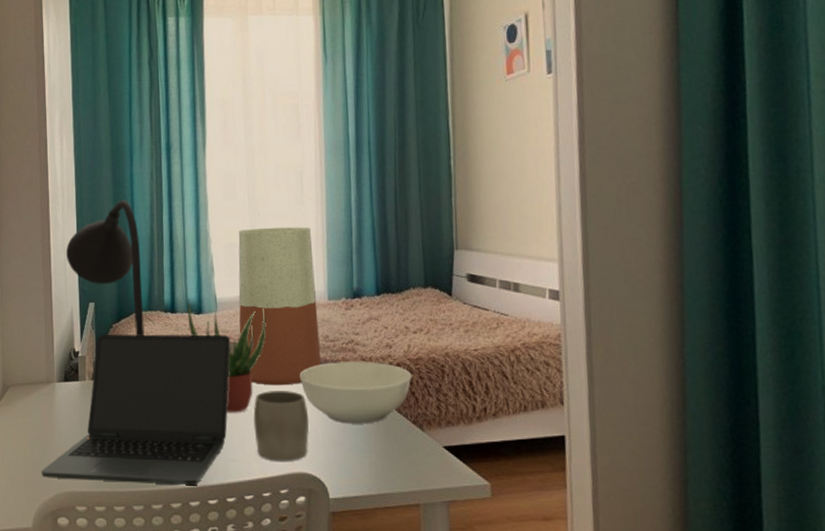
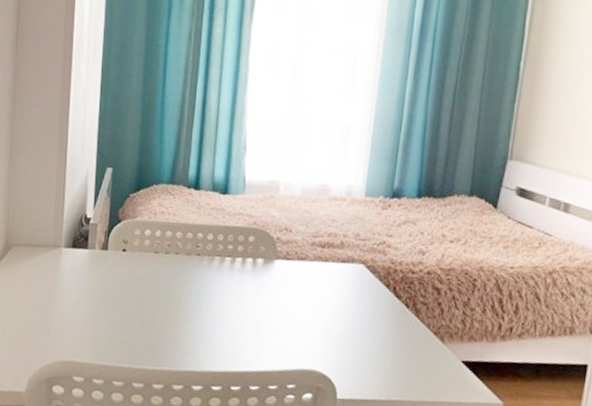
laptop: present [41,334,231,486] -> none [39,202,255,370]
desk lamp: present [65,200,145,335] -> none [86,59,169,210]
potted plant: present [187,298,267,413] -> none [211,176,296,302]
vase: present [238,226,322,386] -> none [265,109,357,280]
mug: present [253,391,310,461] -> none [267,283,327,357]
bowl: present [299,361,412,424] -> none [323,262,442,330]

